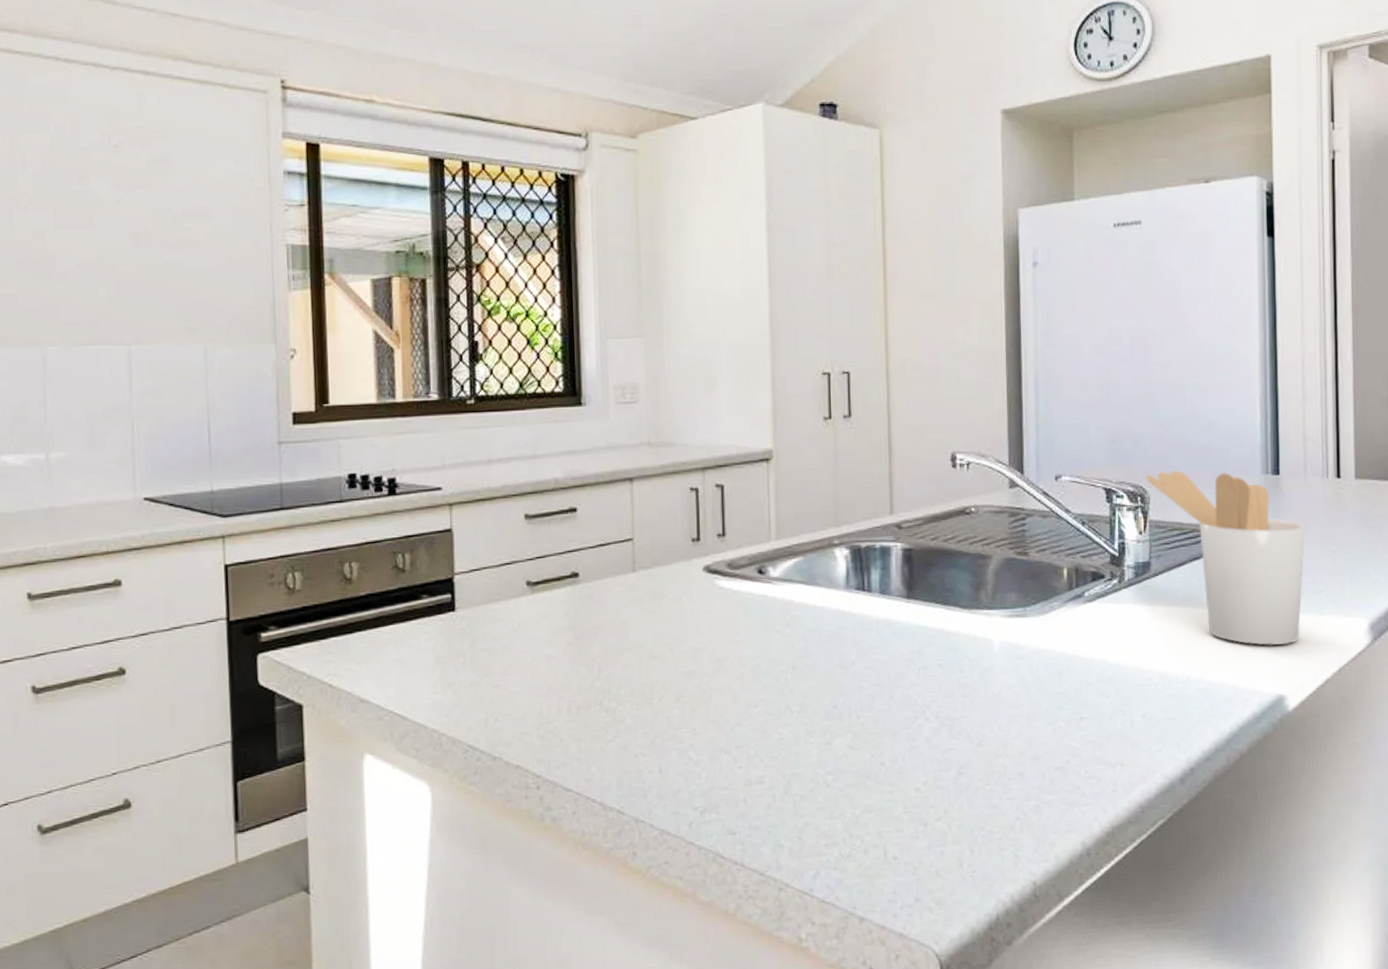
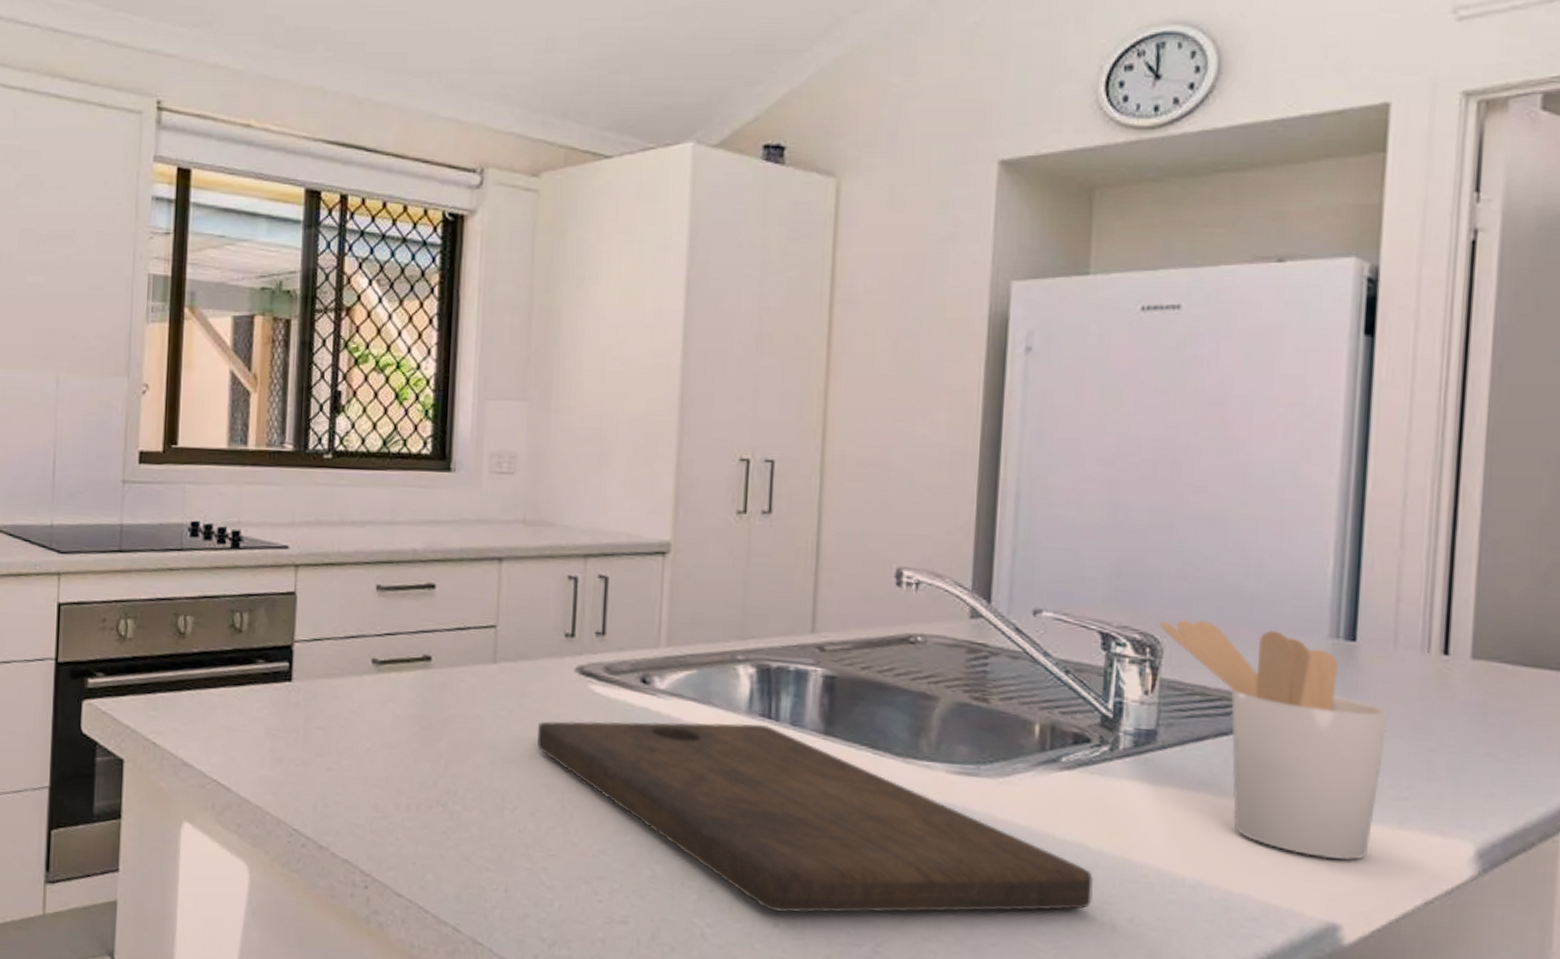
cutting board: none [675,596,1115,753] -> present [536,720,1093,913]

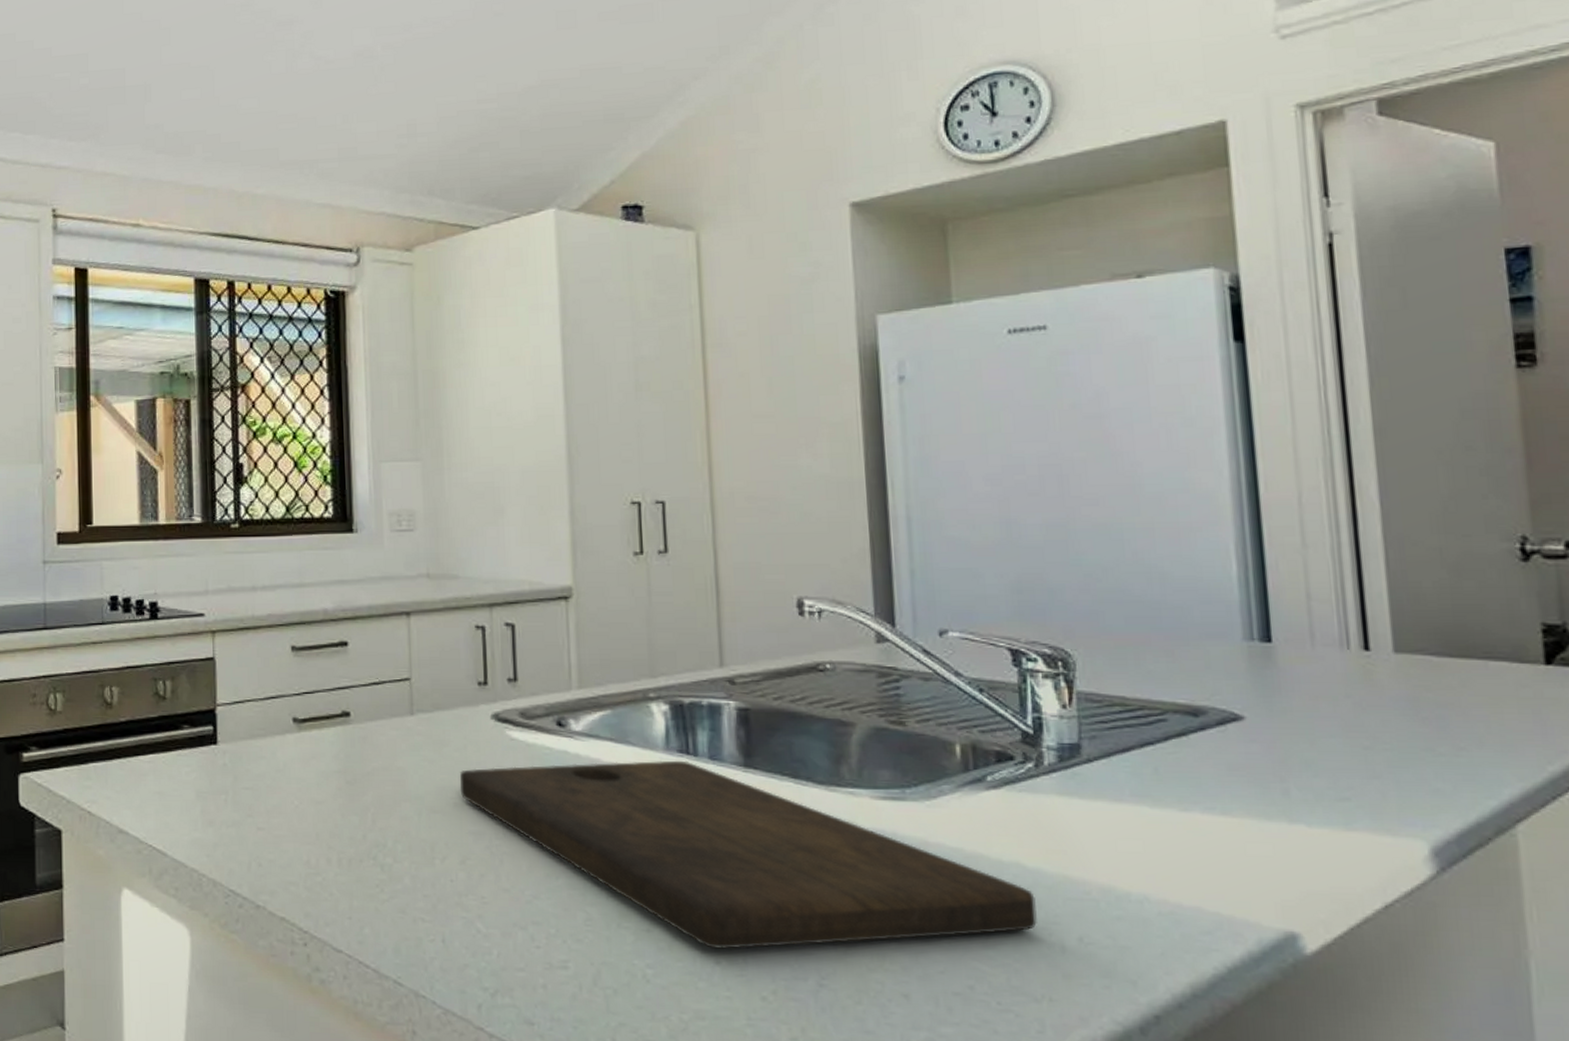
utensil holder: present [1159,619,1389,860] -> none [1068,631,1318,866]

